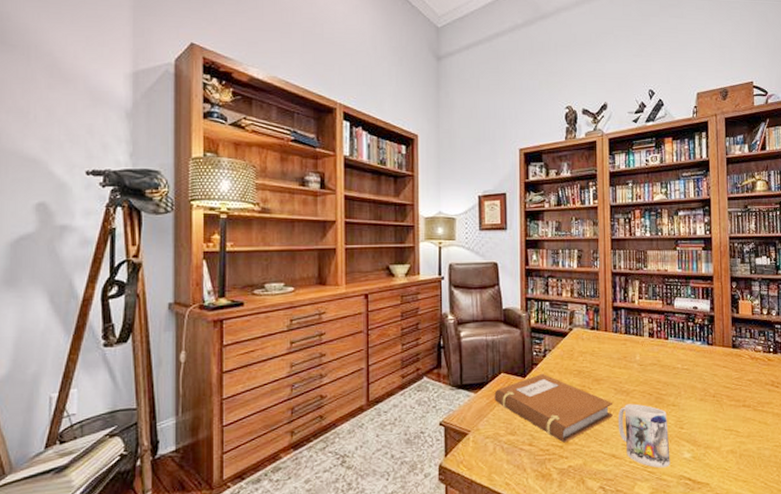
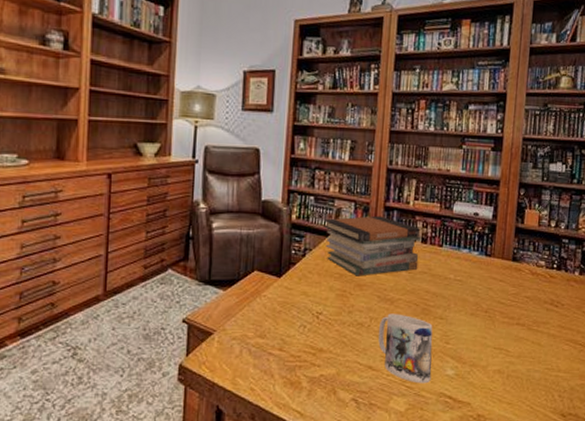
notebook: present [494,373,613,443] -> none [245,274,374,350]
book stack: none [560,315,648,372] -> present [324,215,420,276]

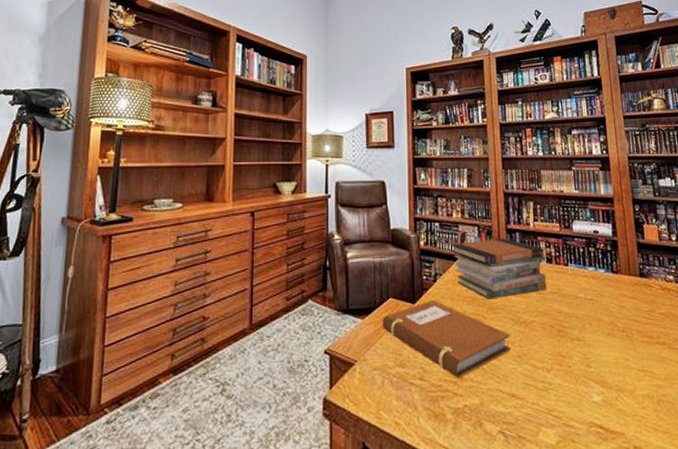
notebook: none [245,274,374,350] -> present [382,299,511,379]
mug: present [378,313,433,384] -> none [516,336,578,412]

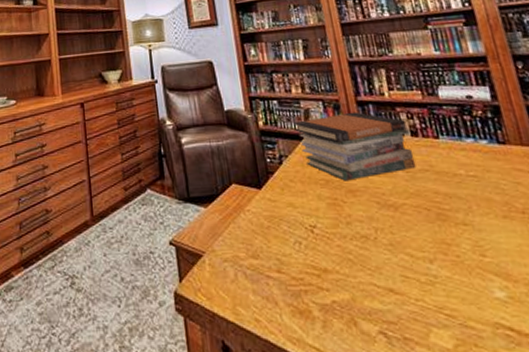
notebook: present [382,299,511,379] -> none [227,183,381,271]

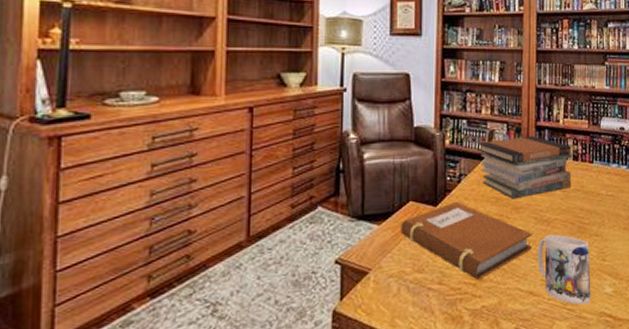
notebook: none [227,183,381,271] -> present [400,201,532,280]
mug: none [387,221,477,311] -> present [537,234,591,305]

